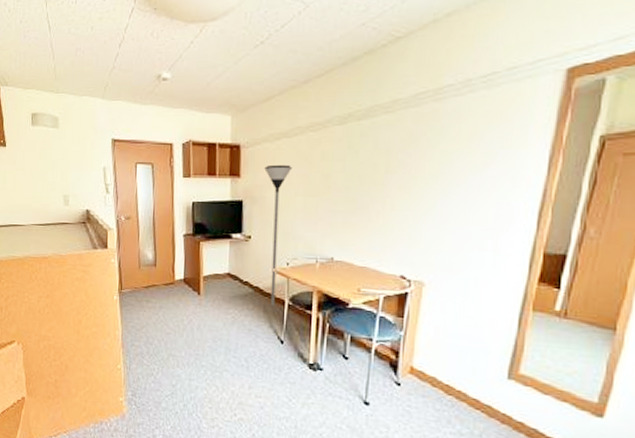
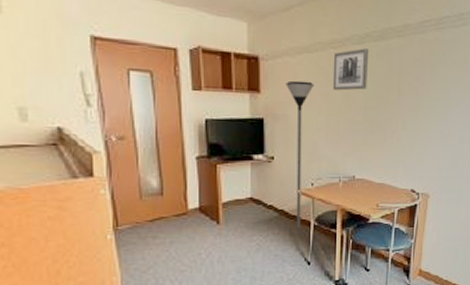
wall art: none [311,129,352,172] -> present [332,48,369,91]

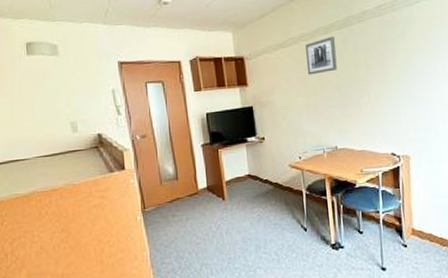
floor lamp: present [286,80,315,228] -> none [268,70,294,198]

